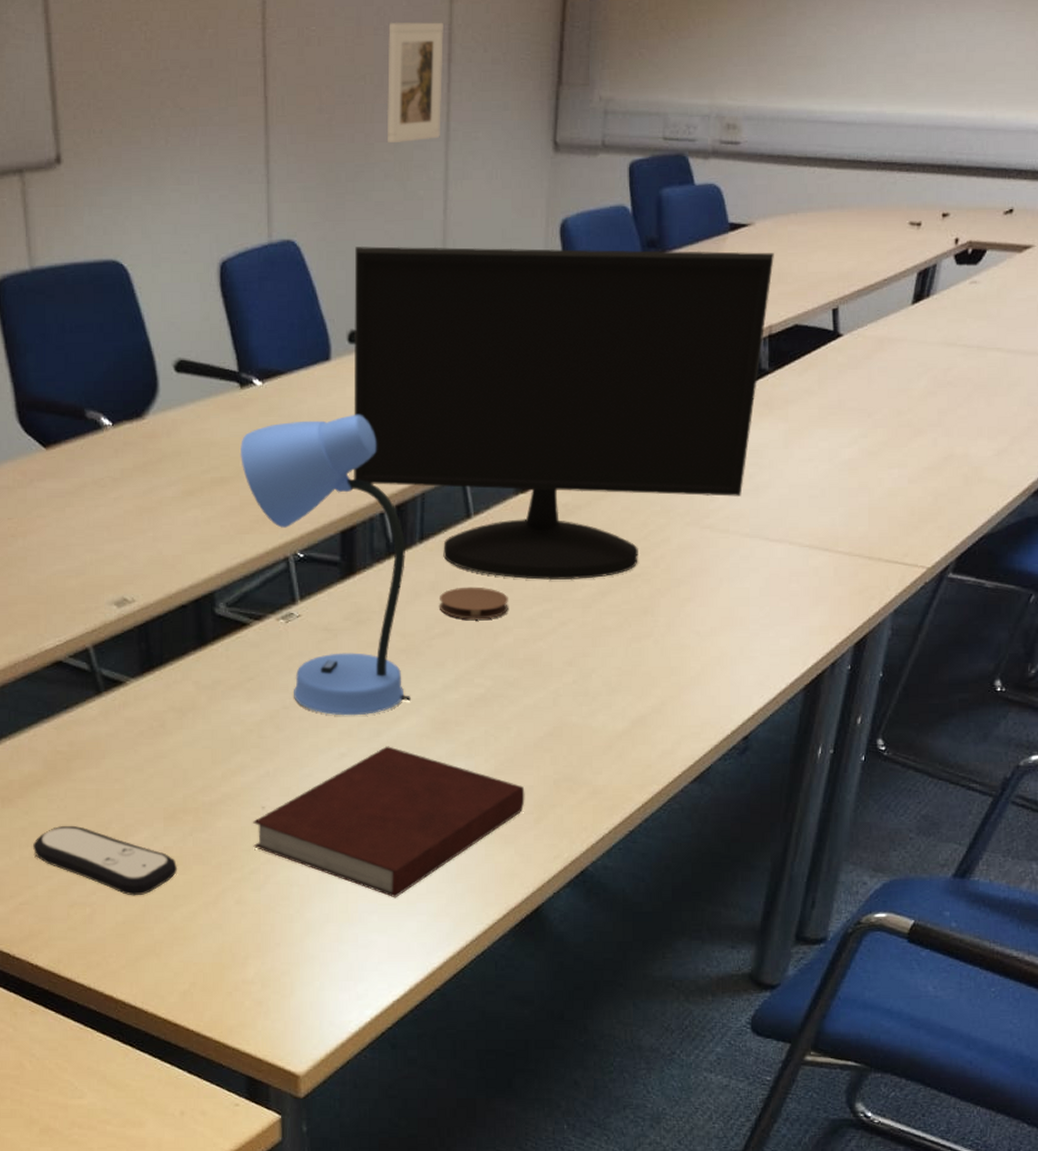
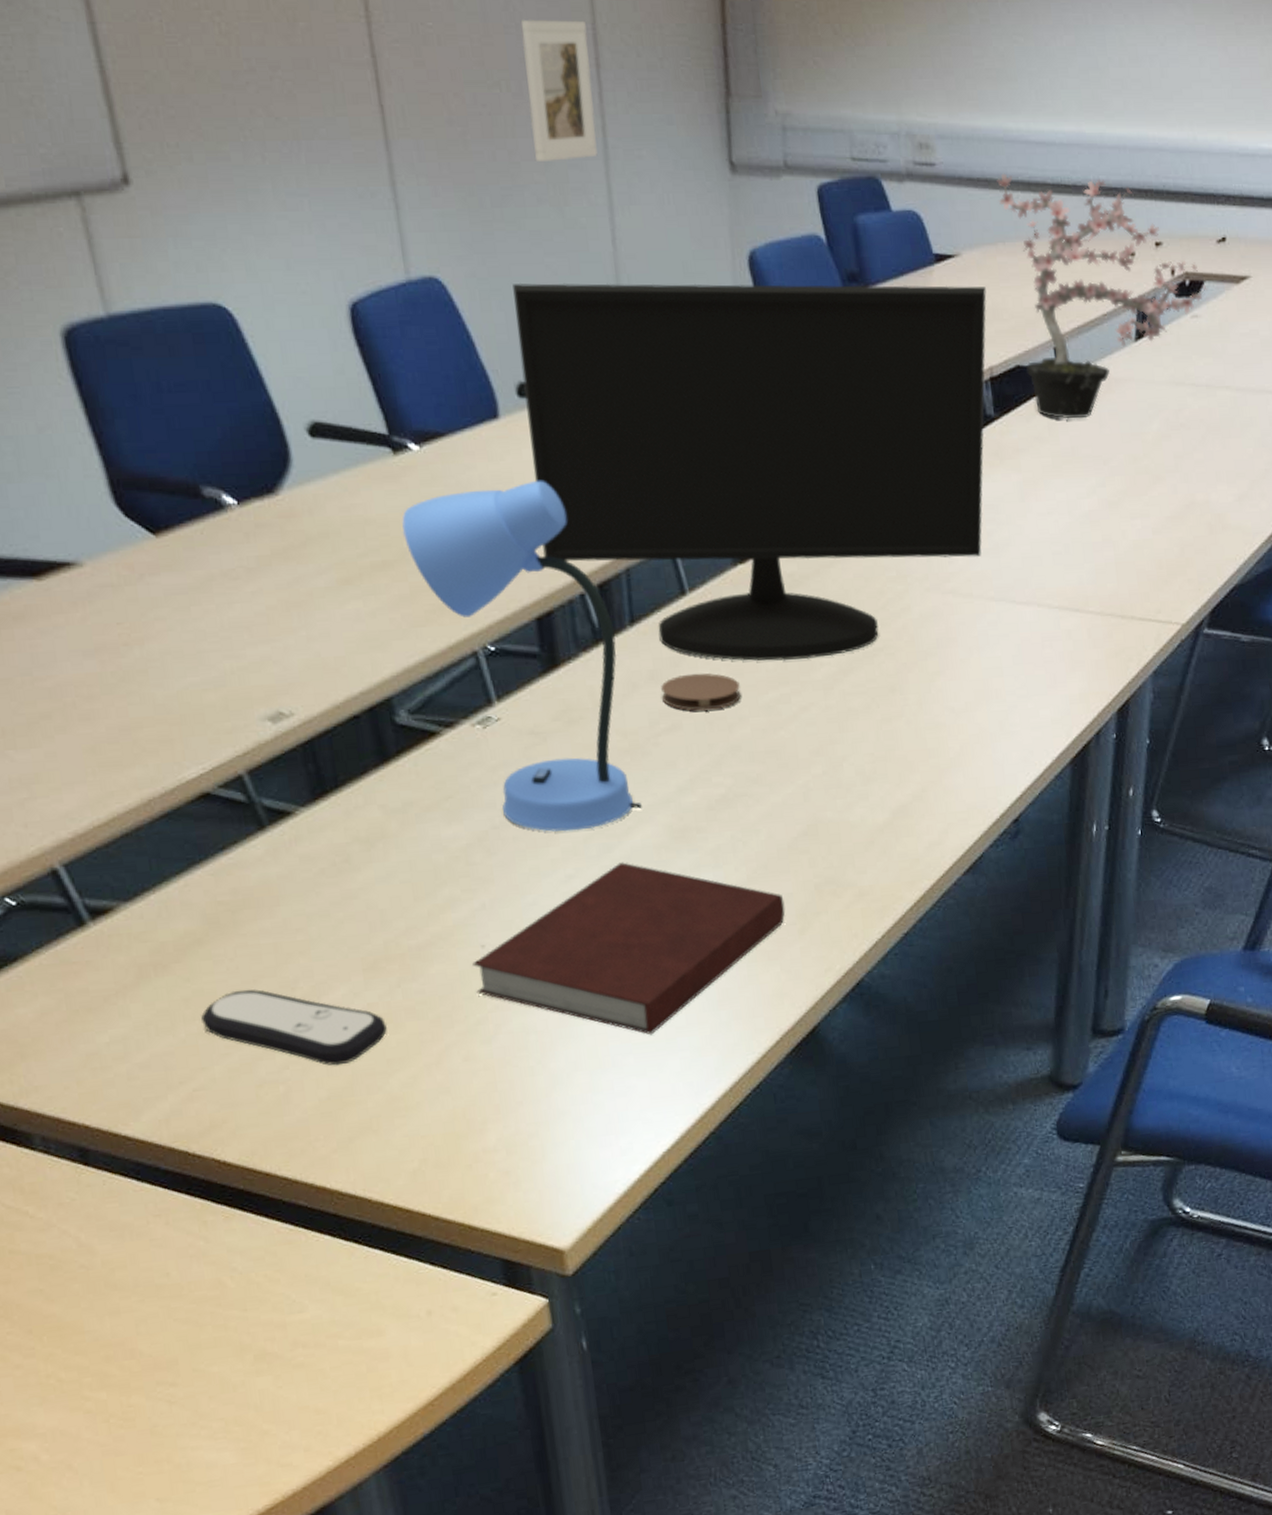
potted plant: none [795,150,990,375] -> present [997,173,1209,419]

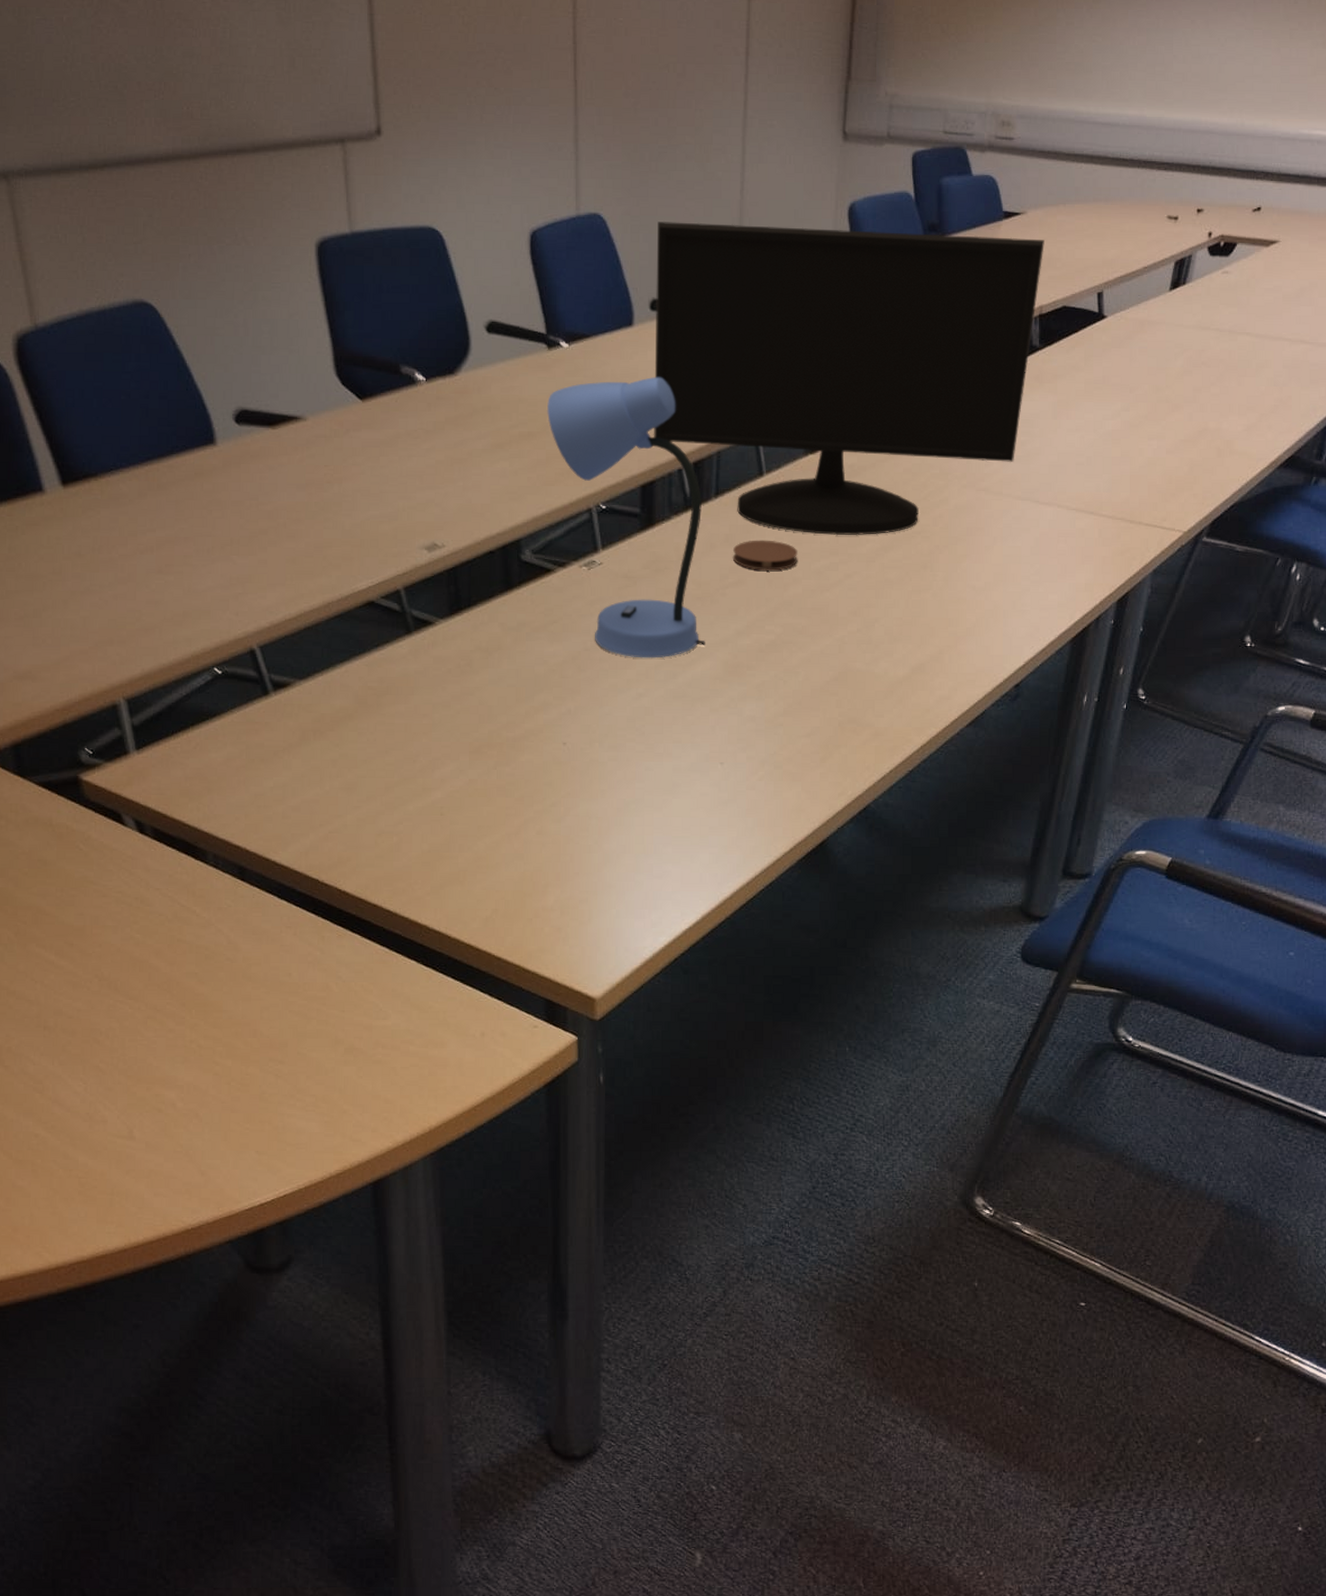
remote control: present [201,989,388,1066] -> none [343,757,482,826]
notebook: present [472,862,786,1035] -> none [554,687,812,831]
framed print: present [520,19,598,163] -> none [688,16,742,128]
potted plant: present [997,173,1209,419] -> none [1064,148,1240,353]

